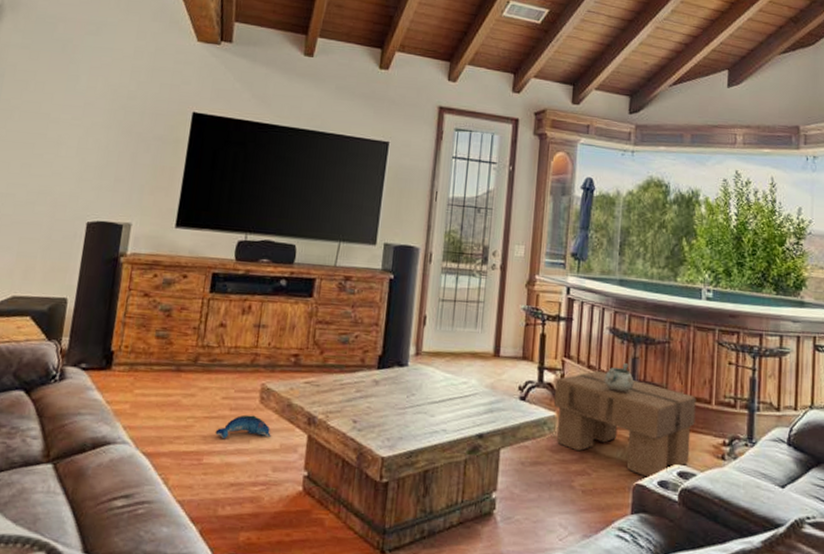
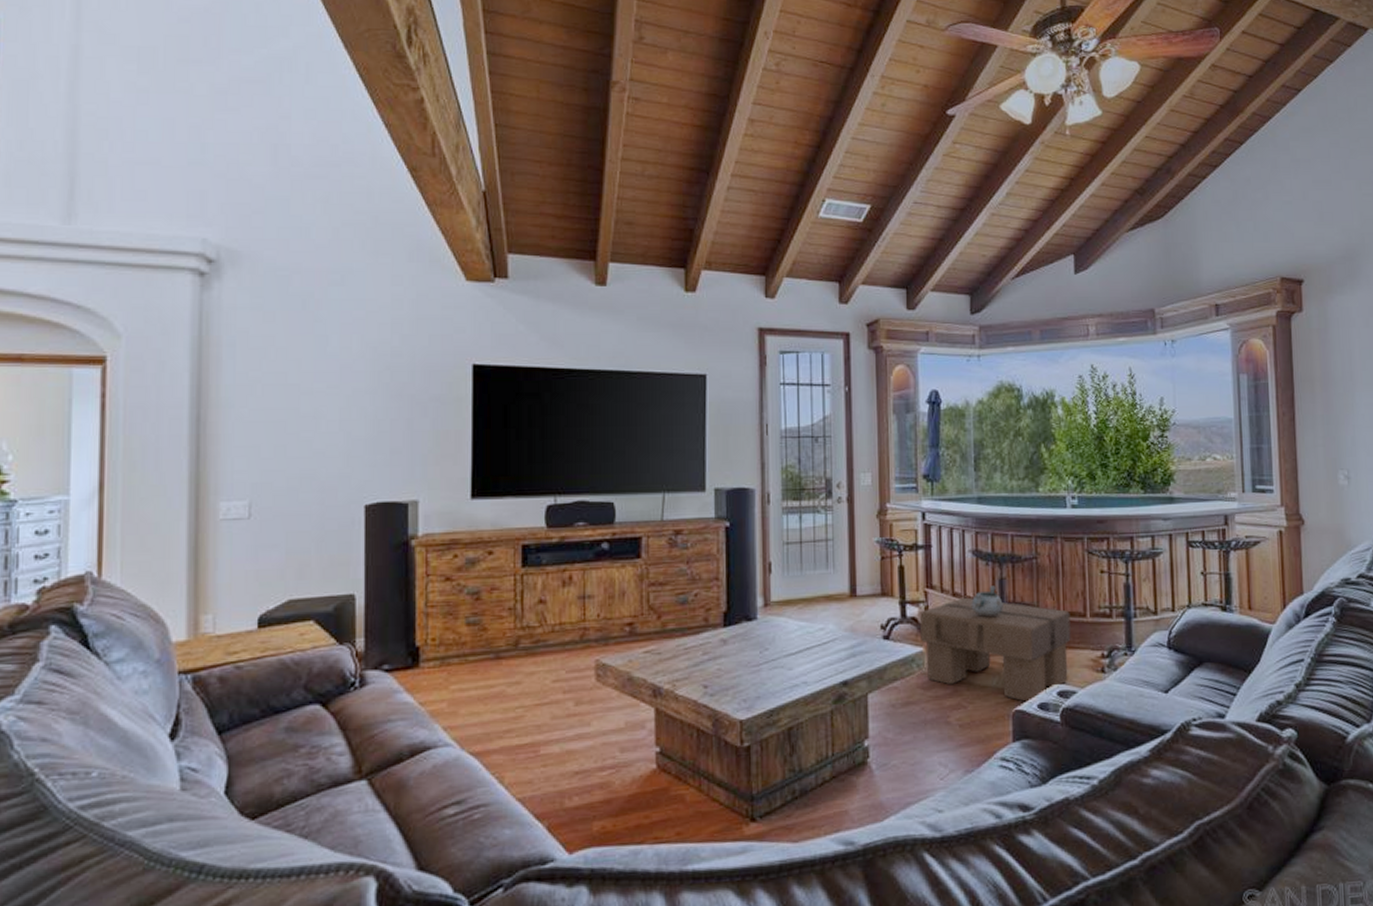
plush toy: present [215,414,271,440] -> none [550,695,613,726]

